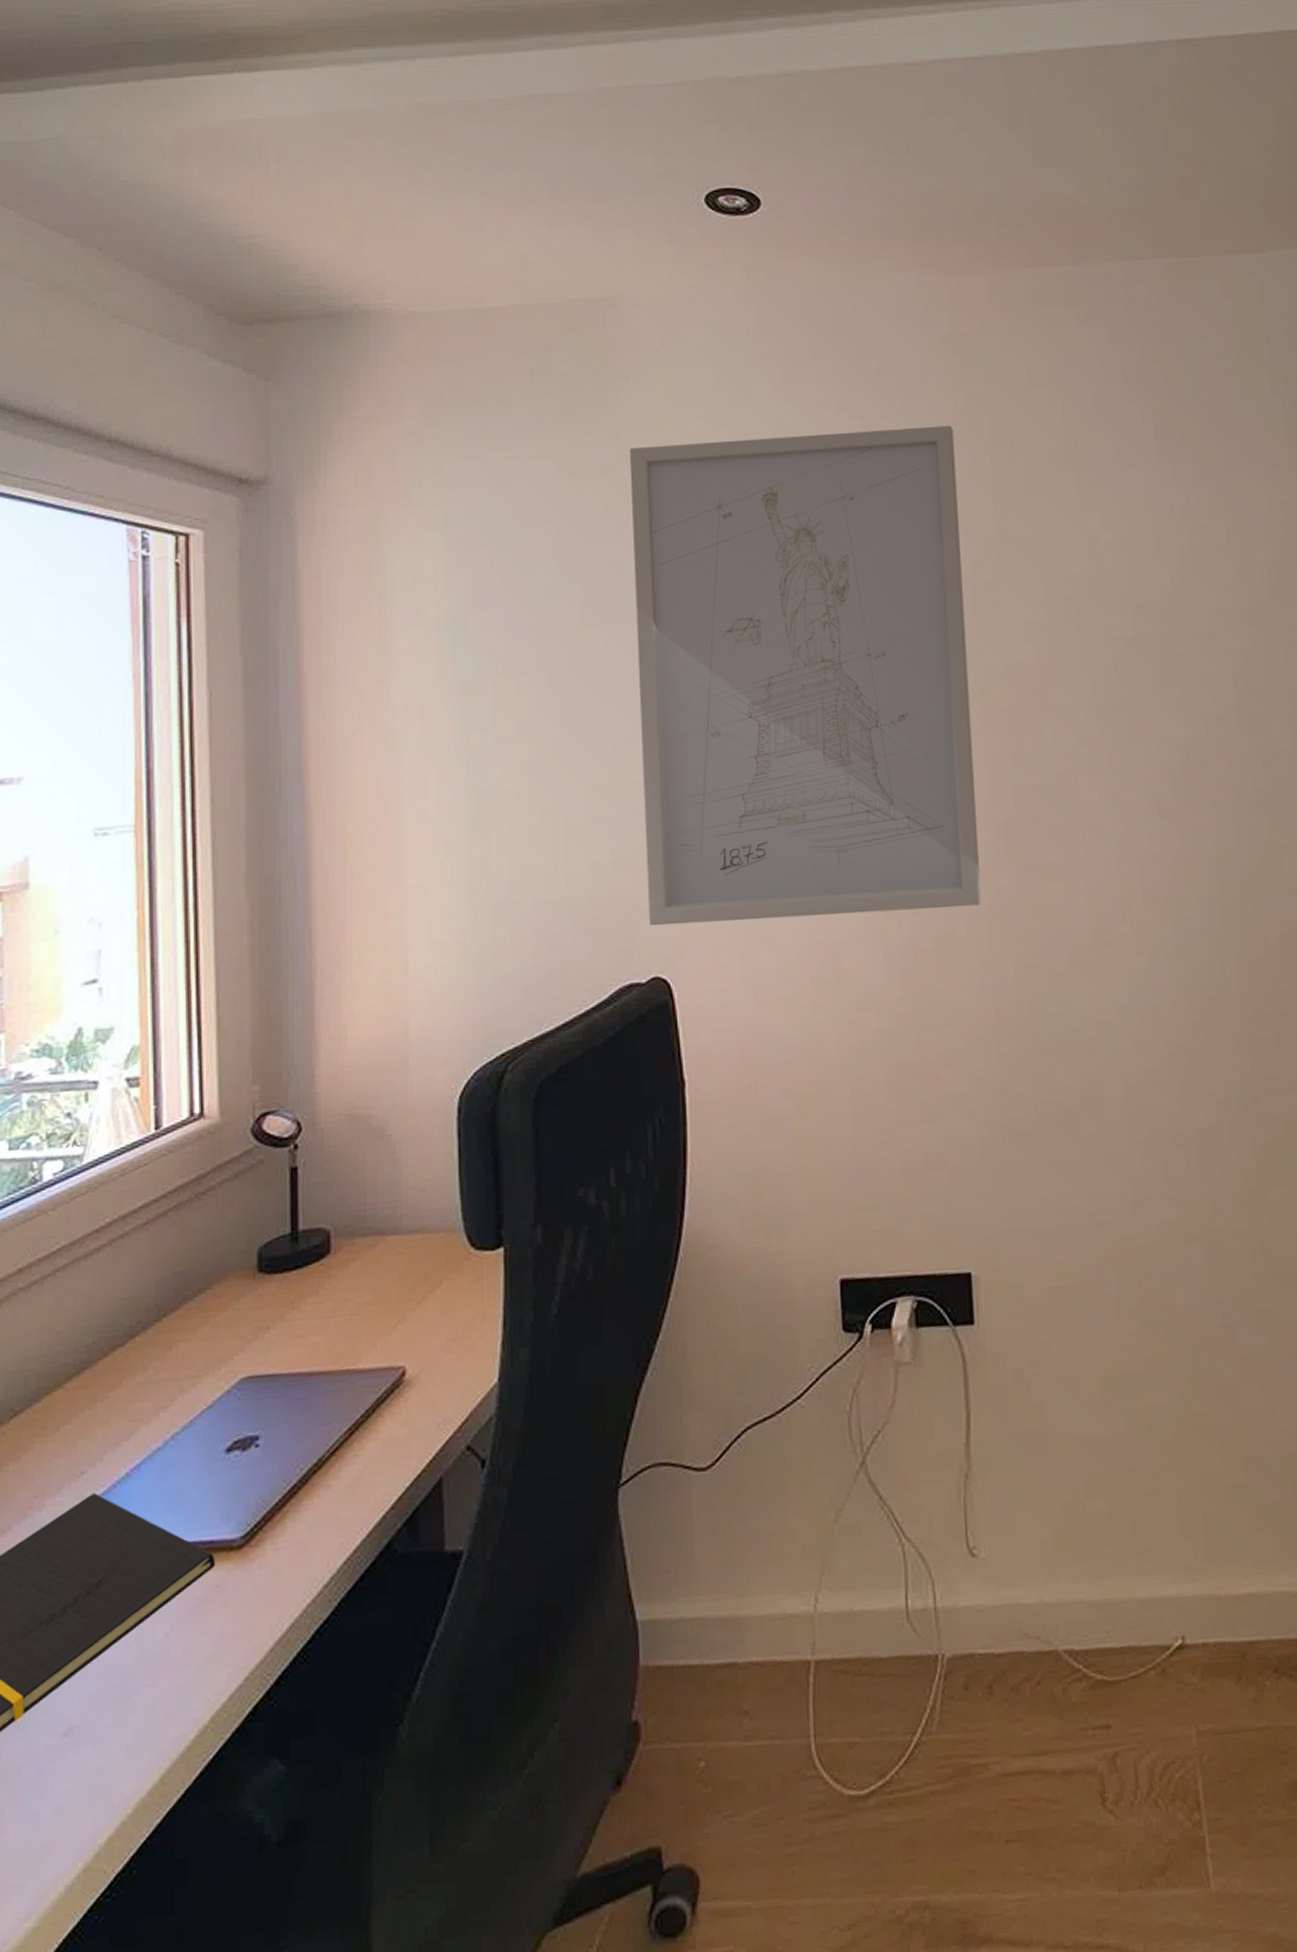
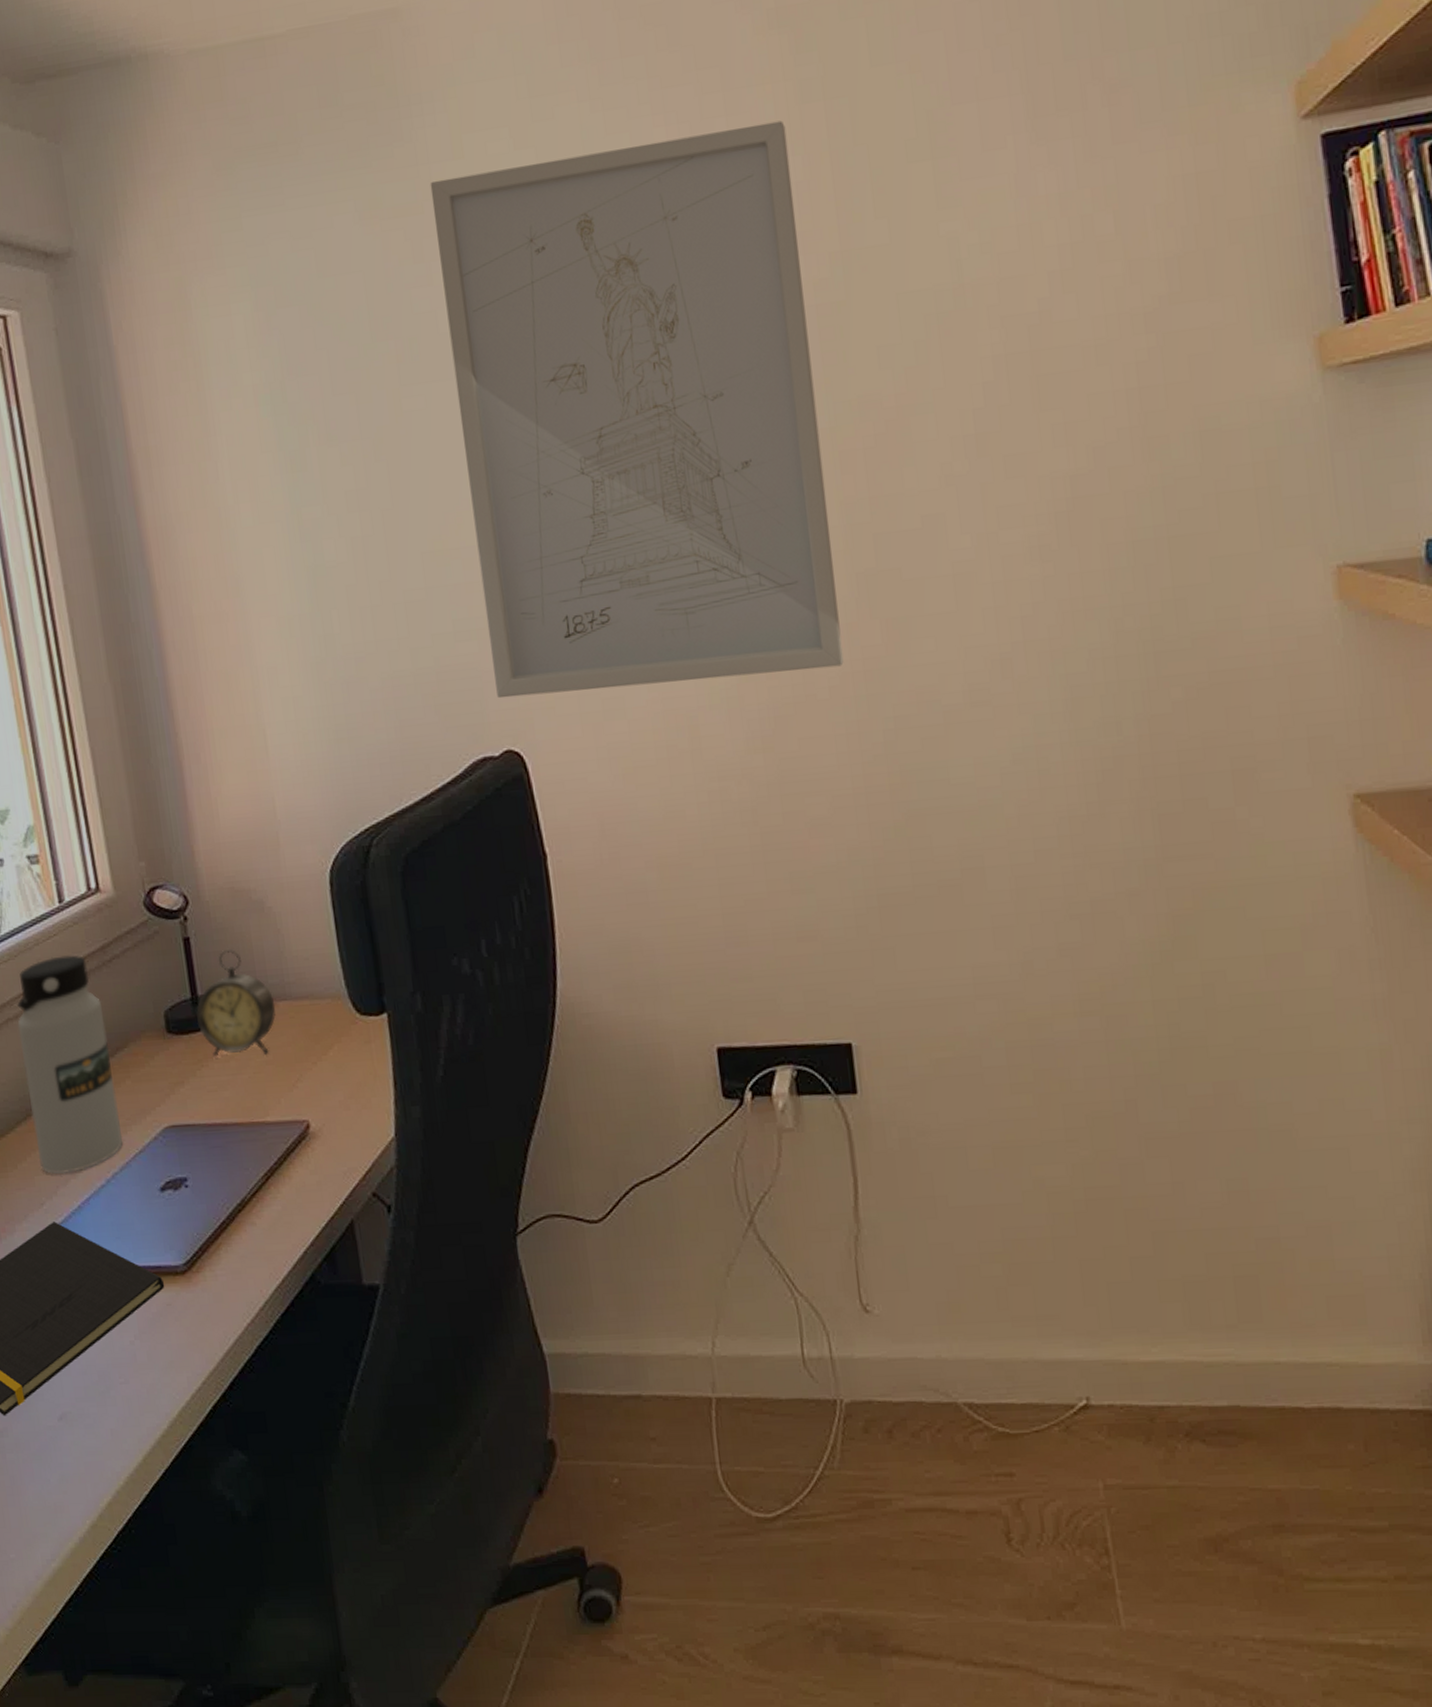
water bottle: none [85,1186,191,1437] -> present [17,955,123,1174]
alarm clock: none [293,1180,384,1299] -> present [196,949,276,1058]

